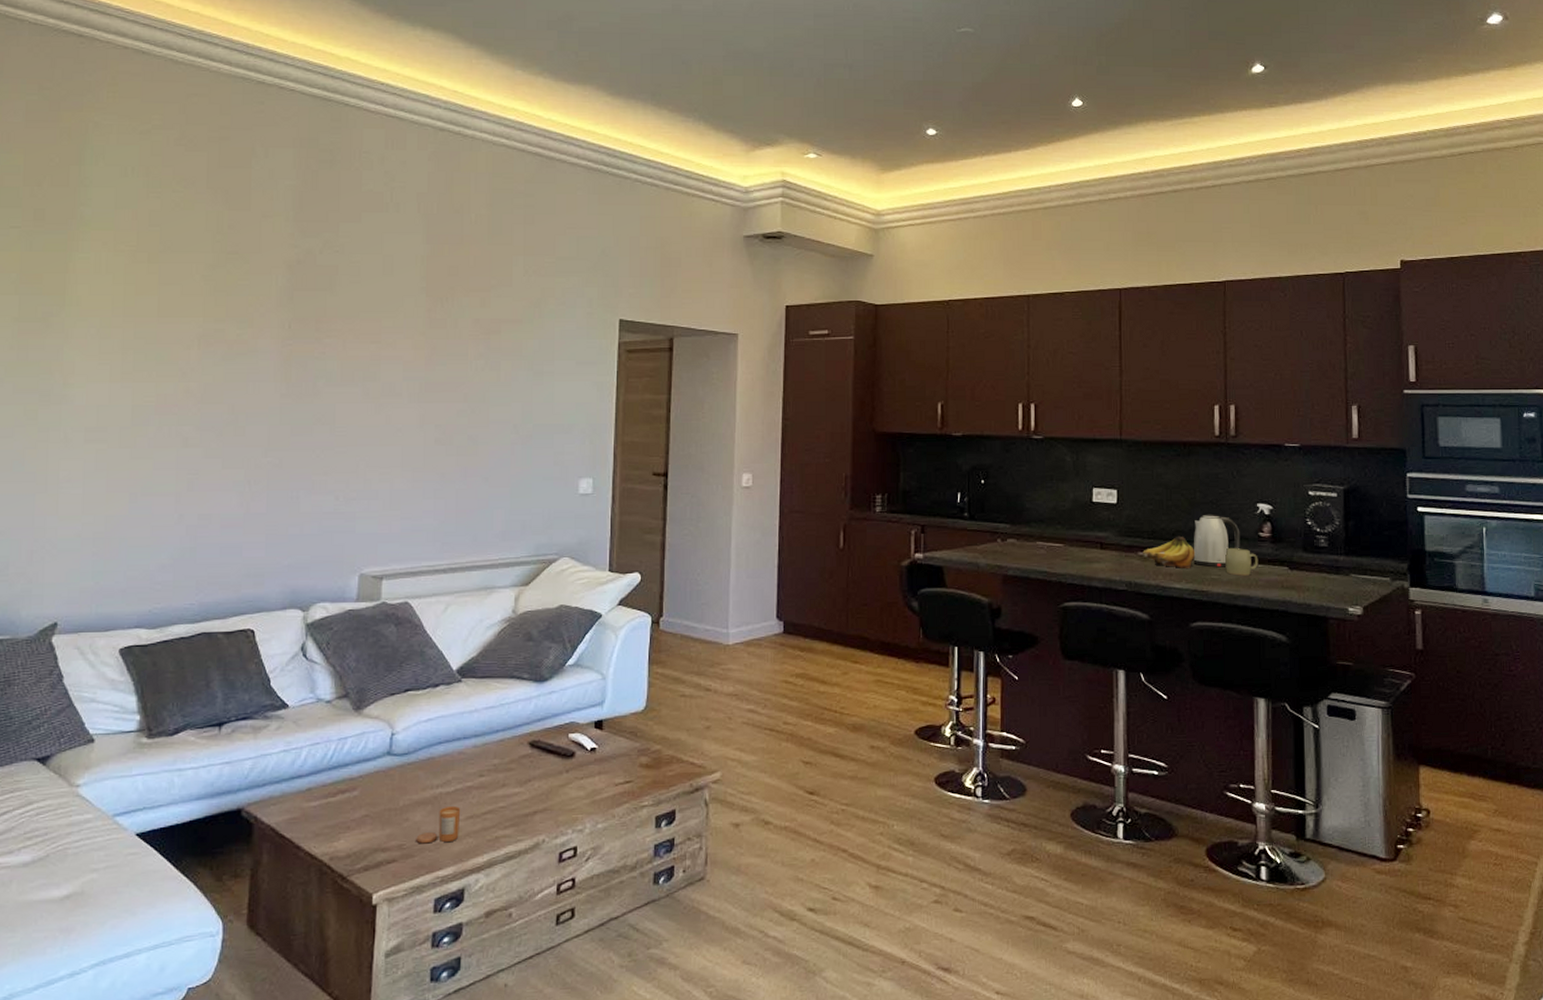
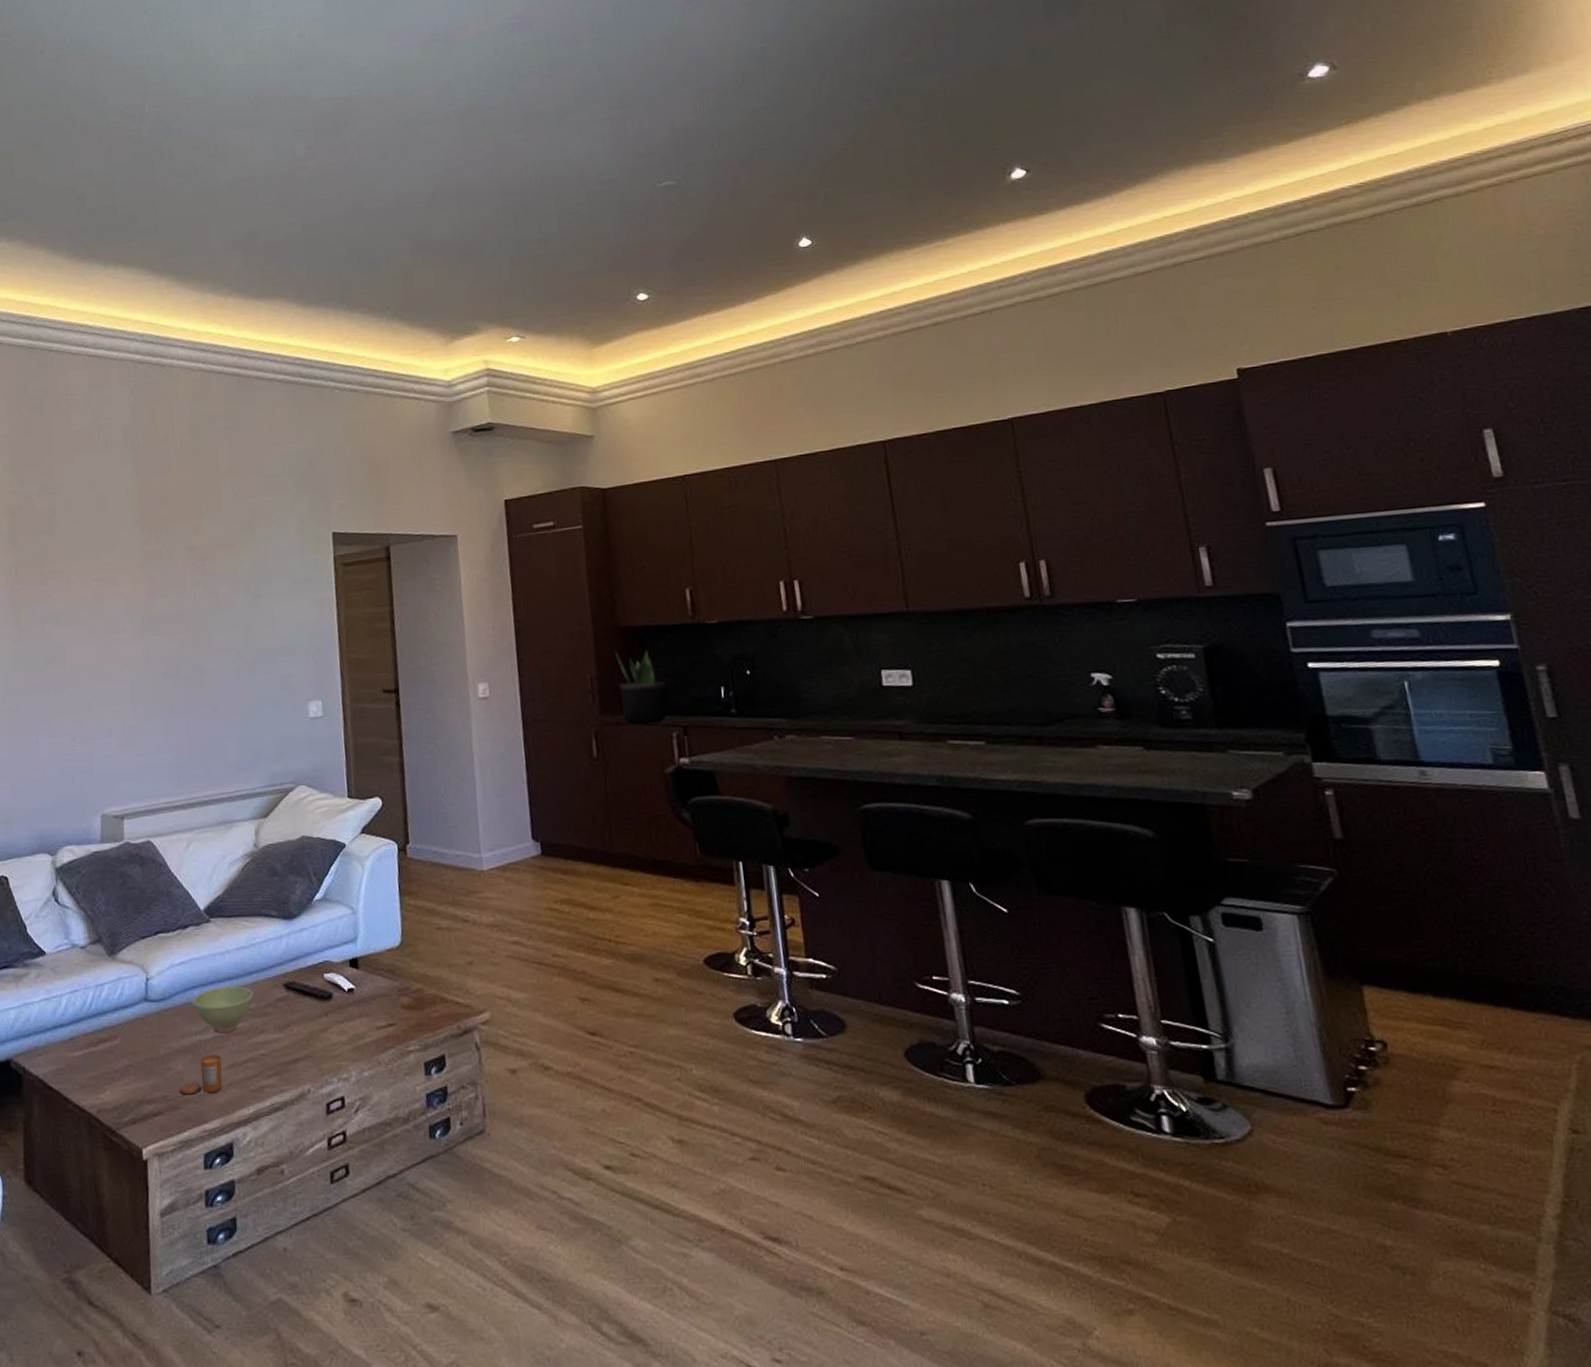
bowl: none [437,742,499,787] -> present [192,986,254,1034]
planter: none [870,454,910,520] -> present [615,650,667,724]
fruit: present [1141,536,1195,570] -> none [951,718,1020,758]
kettle: present [1193,514,1240,568] -> none [1013,689,1077,754]
mug: present [1225,547,1259,576] -> none [1058,727,1103,761]

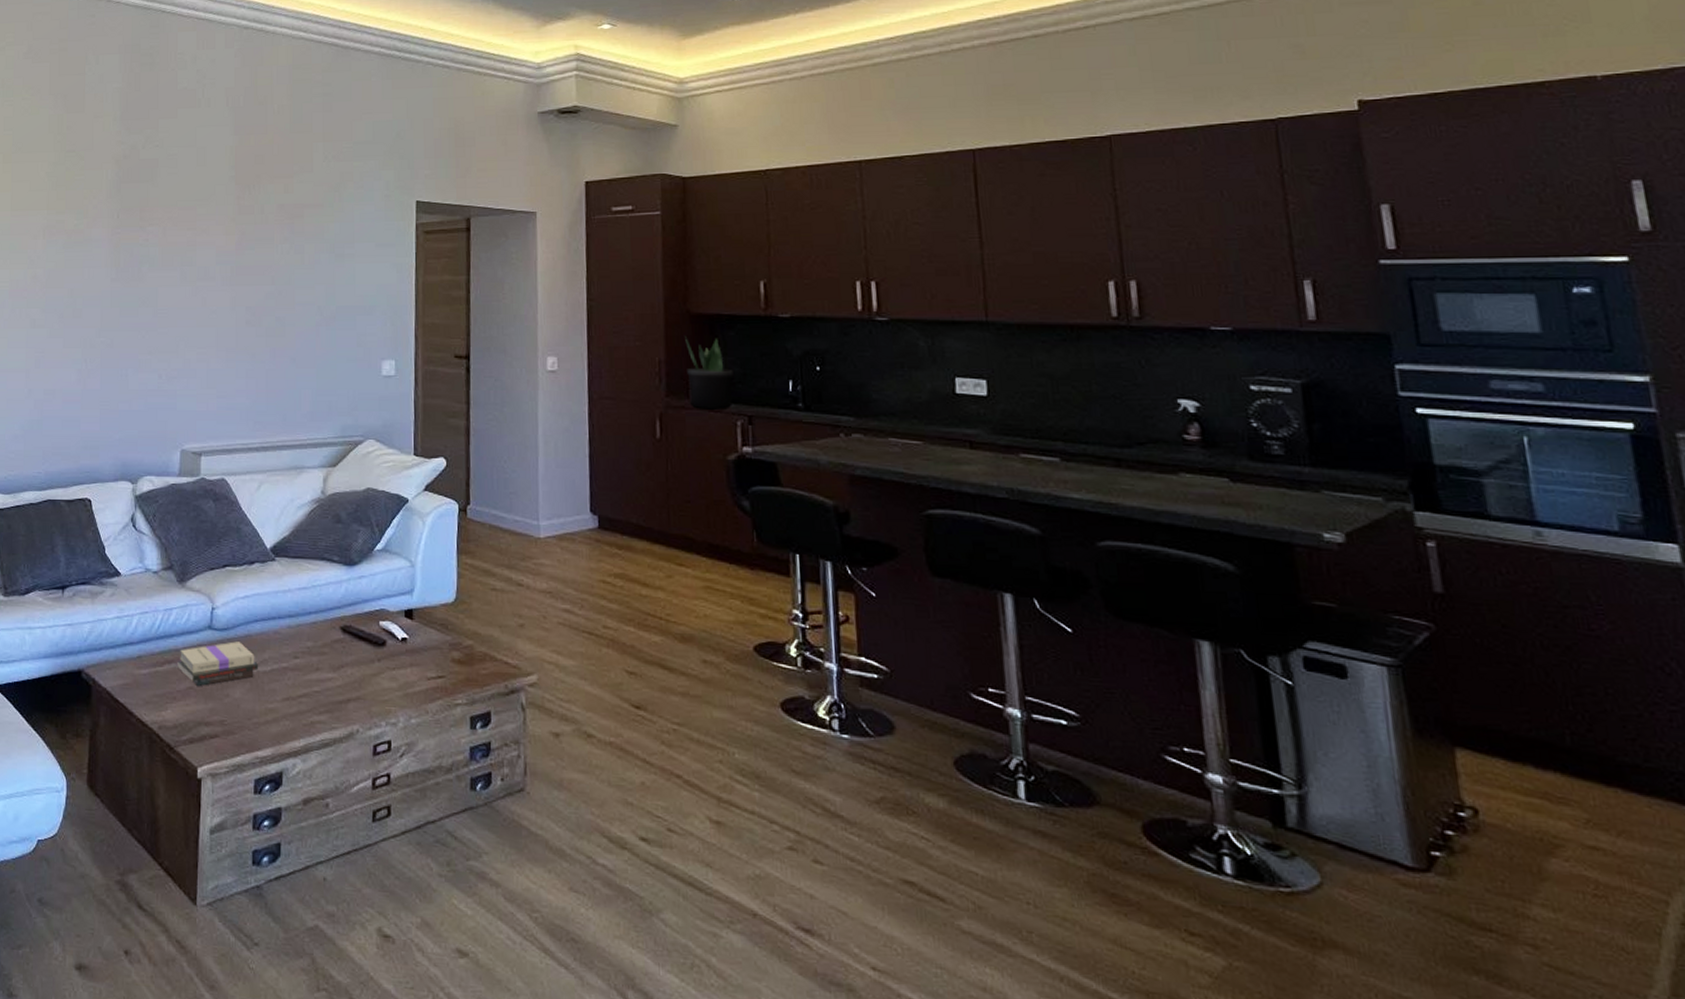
books: none [113,1011,201,1062] -> present [177,641,259,686]
candle: present [180,1054,223,1095] -> none [236,686,278,723]
bowl: present [192,986,254,1034] -> none [254,623,312,668]

